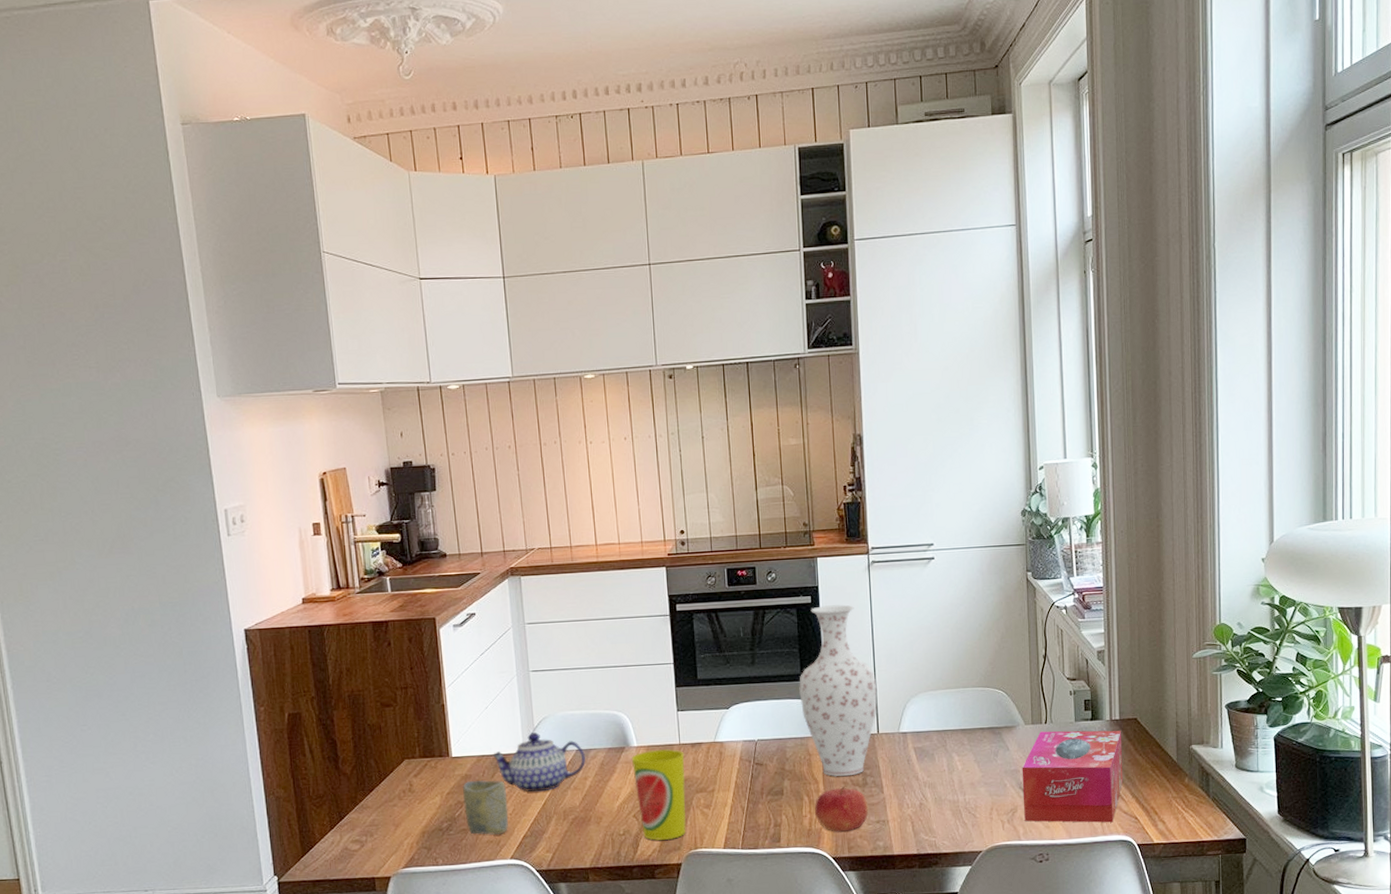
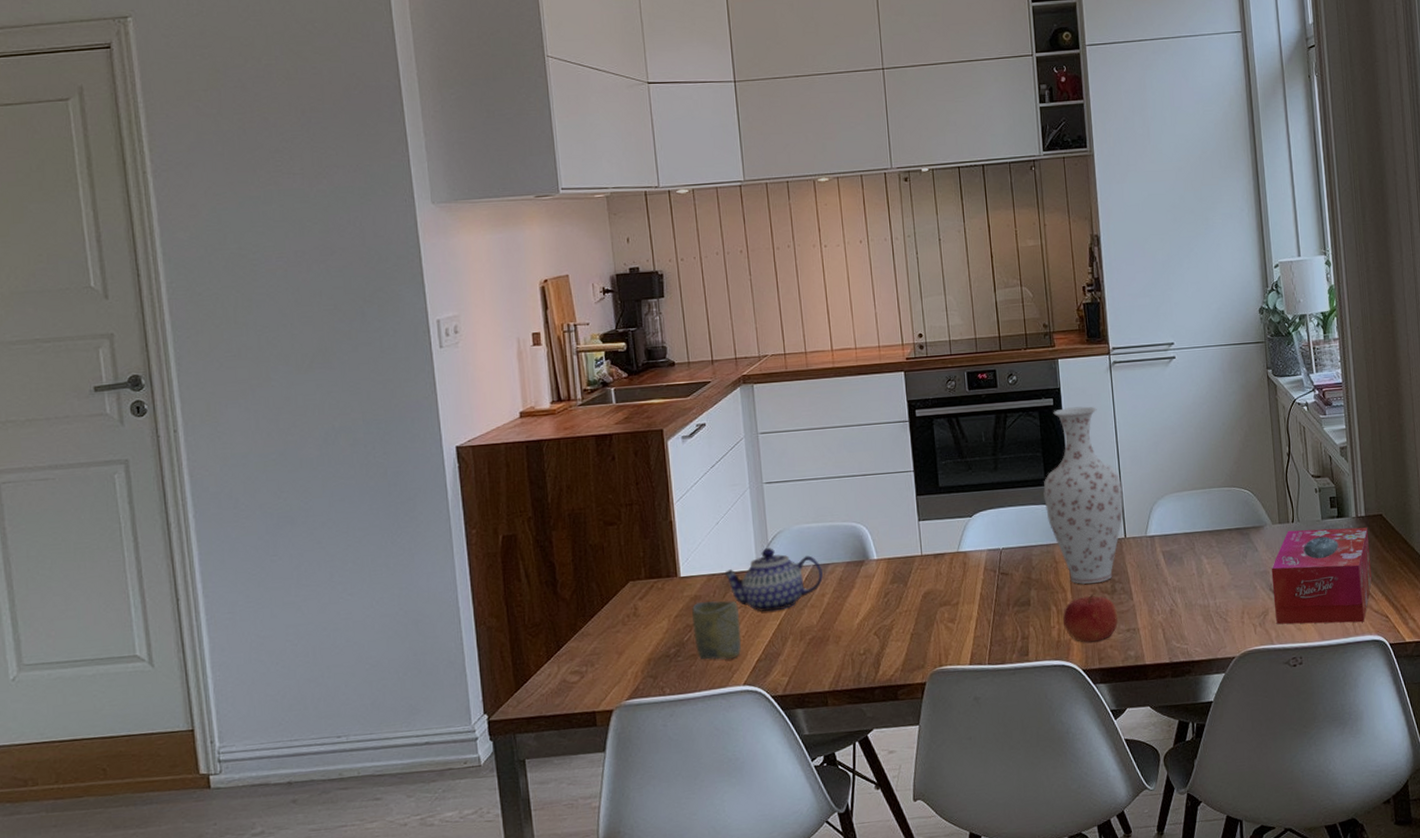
cup: present [631,749,686,840] -> none [871,561,930,659]

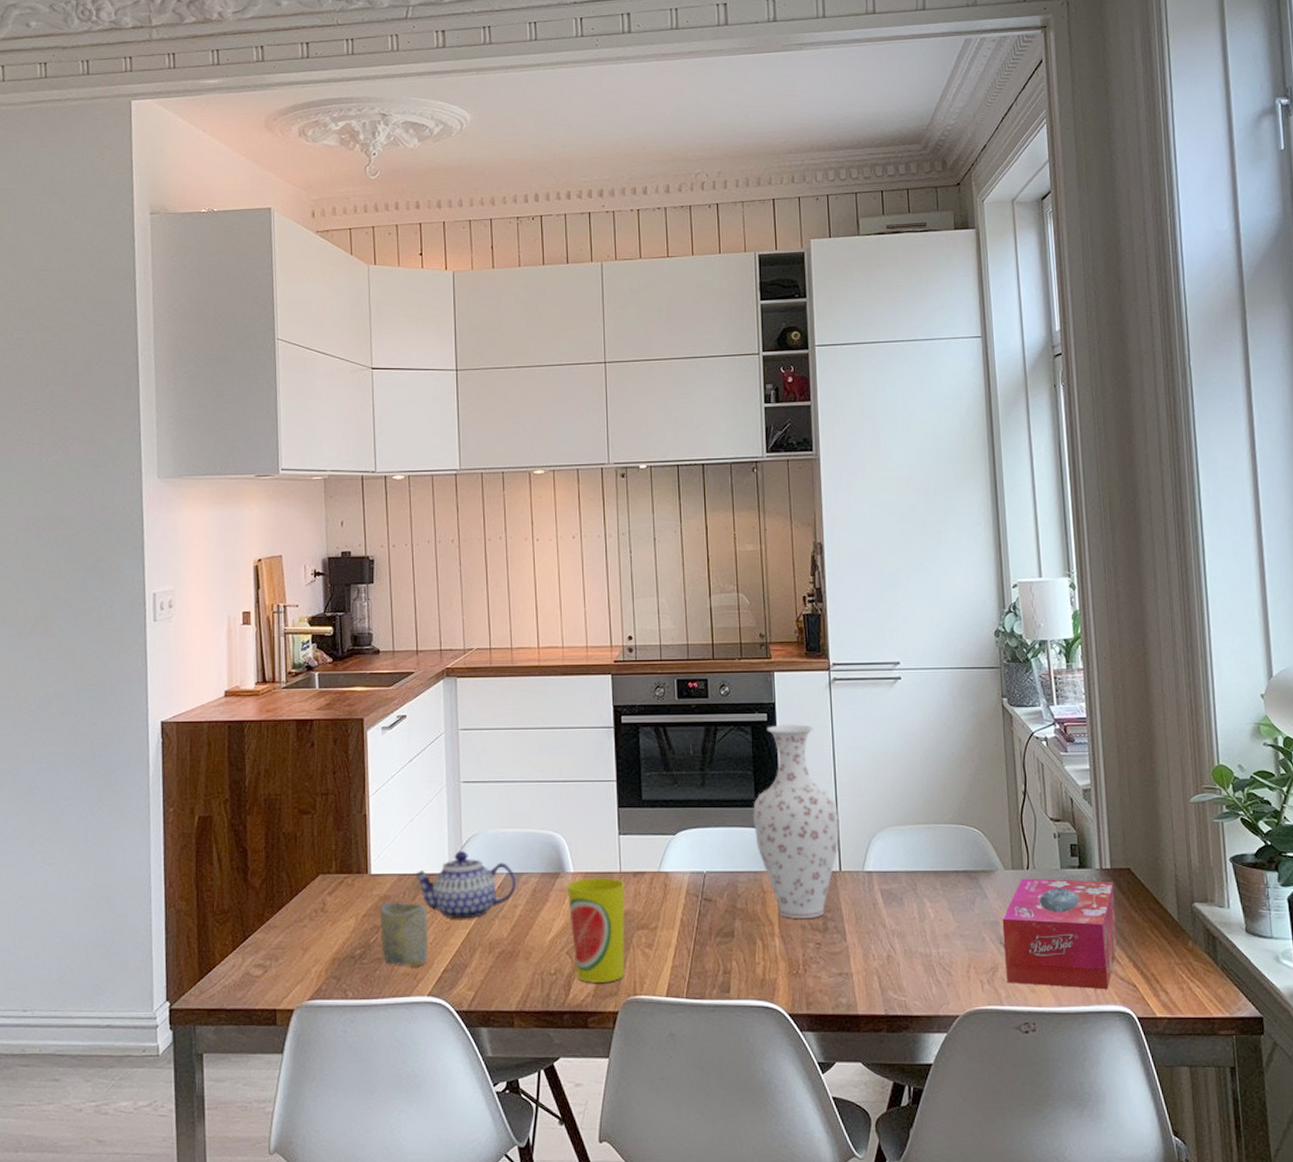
cup: none [871,561,930,659] -> present [566,878,626,983]
fruit: present [1063,594,1119,643] -> none [769,930,830,984]

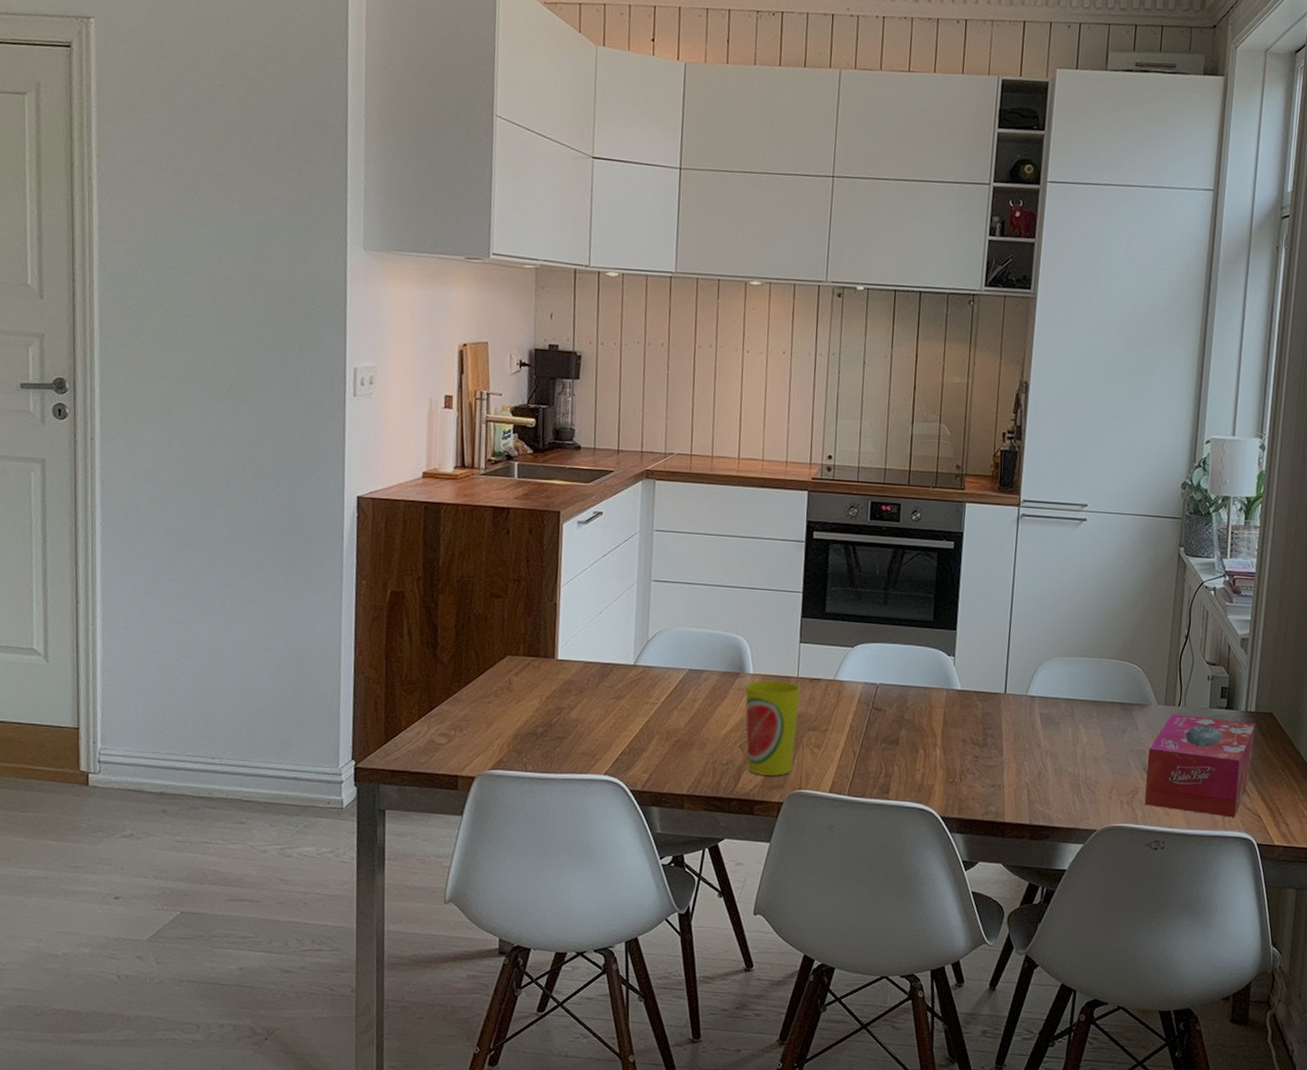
cup: present [379,903,429,967] -> none [562,687,610,748]
teapot: present [414,850,516,919] -> none [599,644,698,708]
vase: present [753,724,839,918] -> none [929,553,1011,734]

